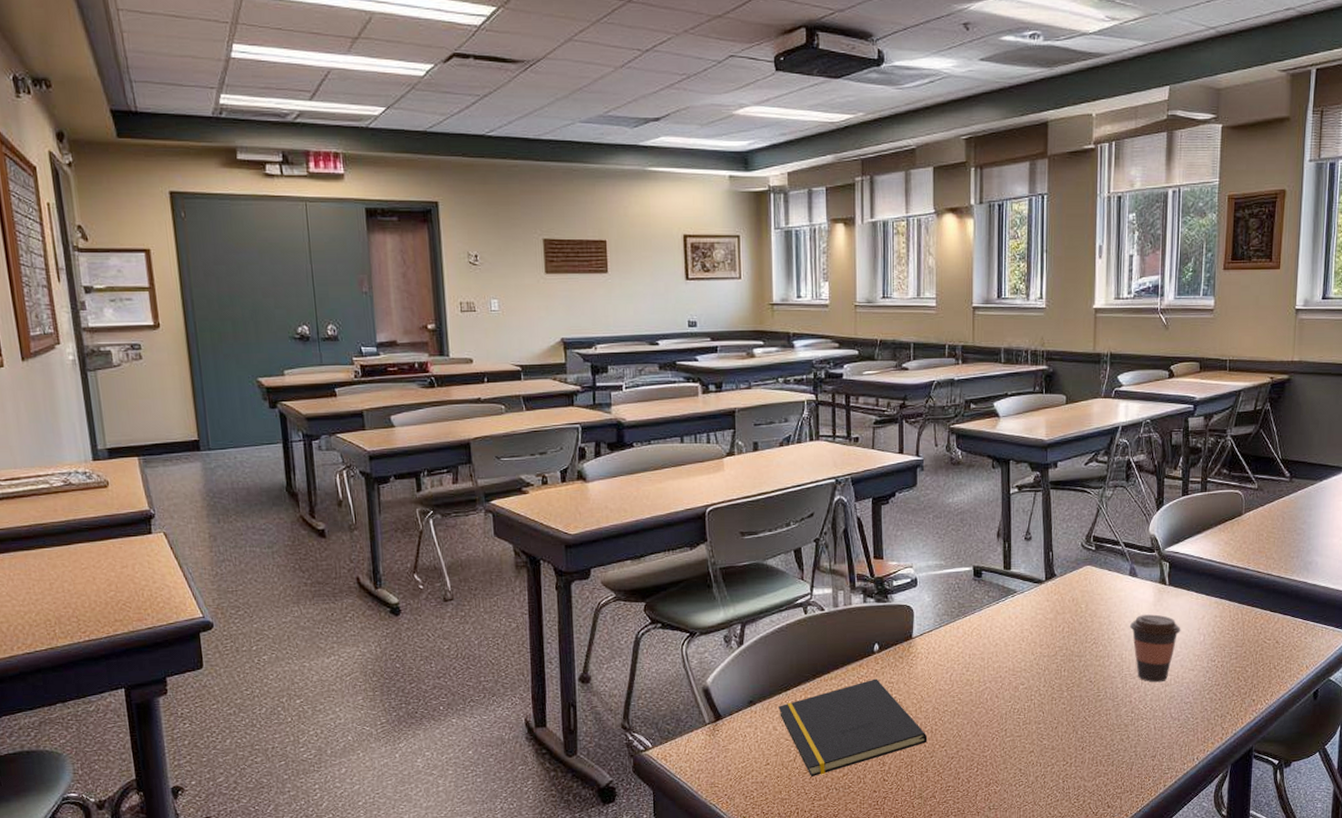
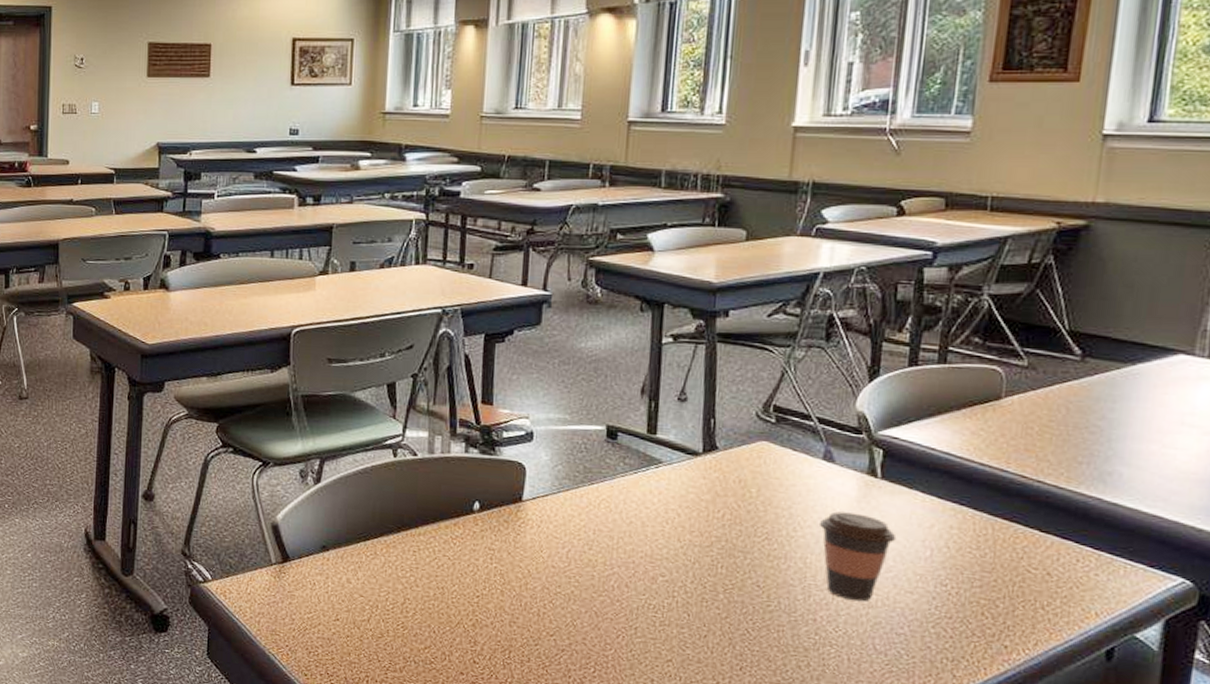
notepad: present [778,678,928,777] -> none [354,541,533,643]

